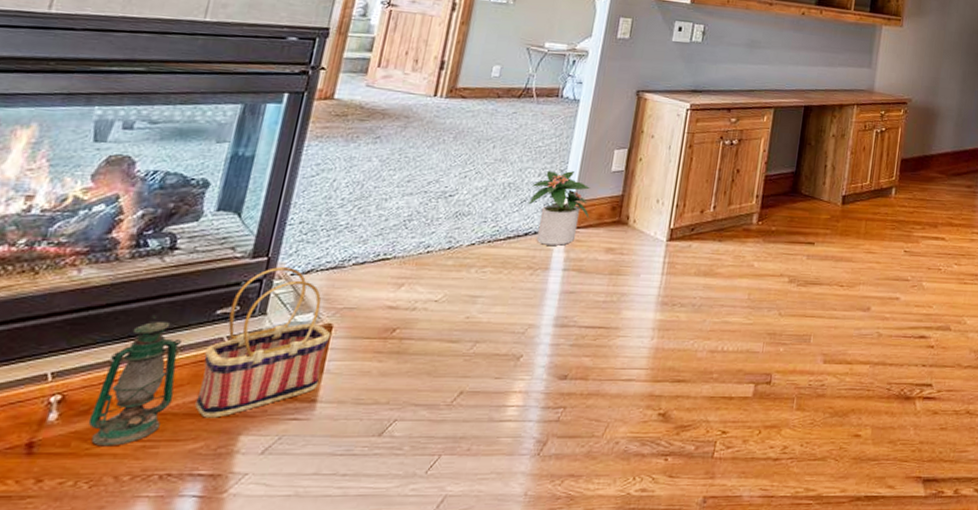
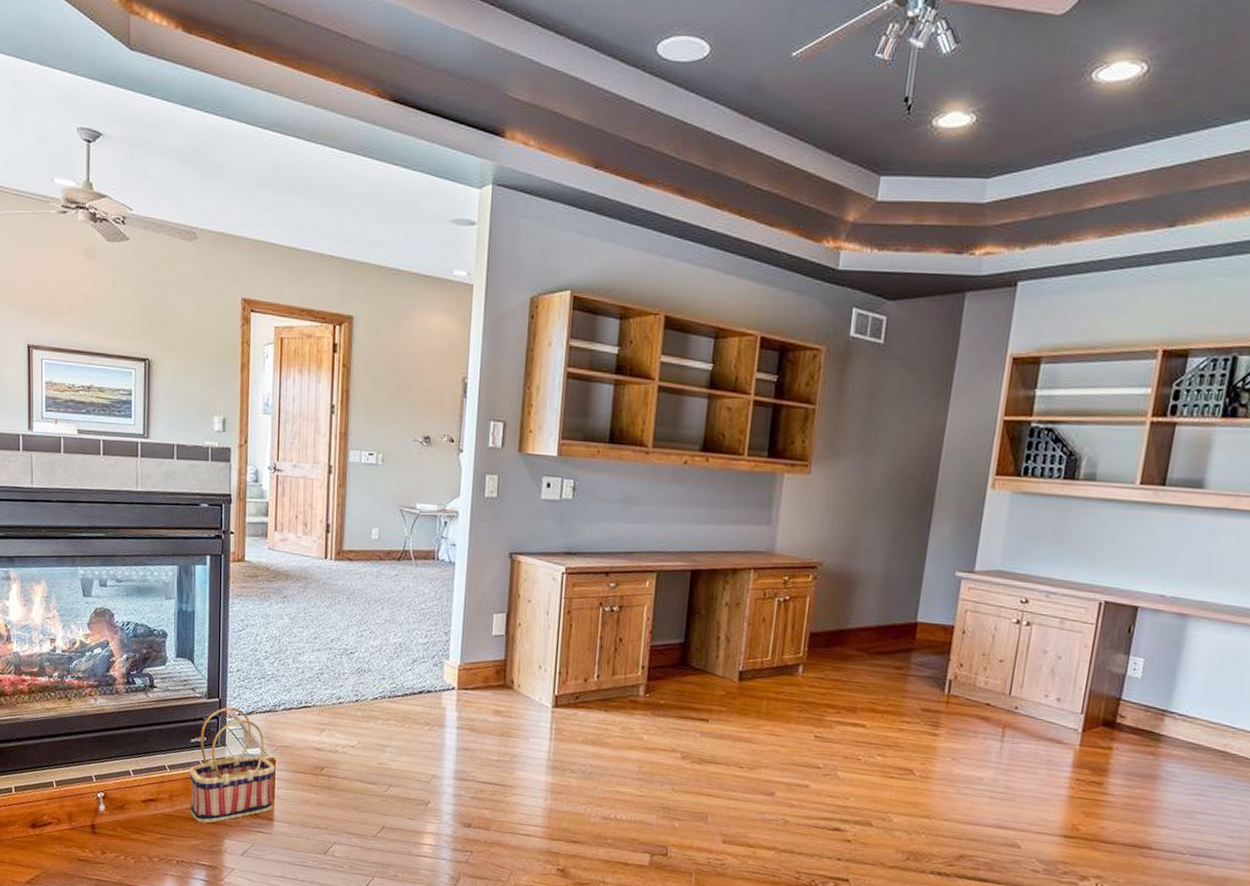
lantern: present [88,316,181,447] -> none [124,739,175,835]
potted plant: present [529,171,590,246] -> none [419,633,476,705]

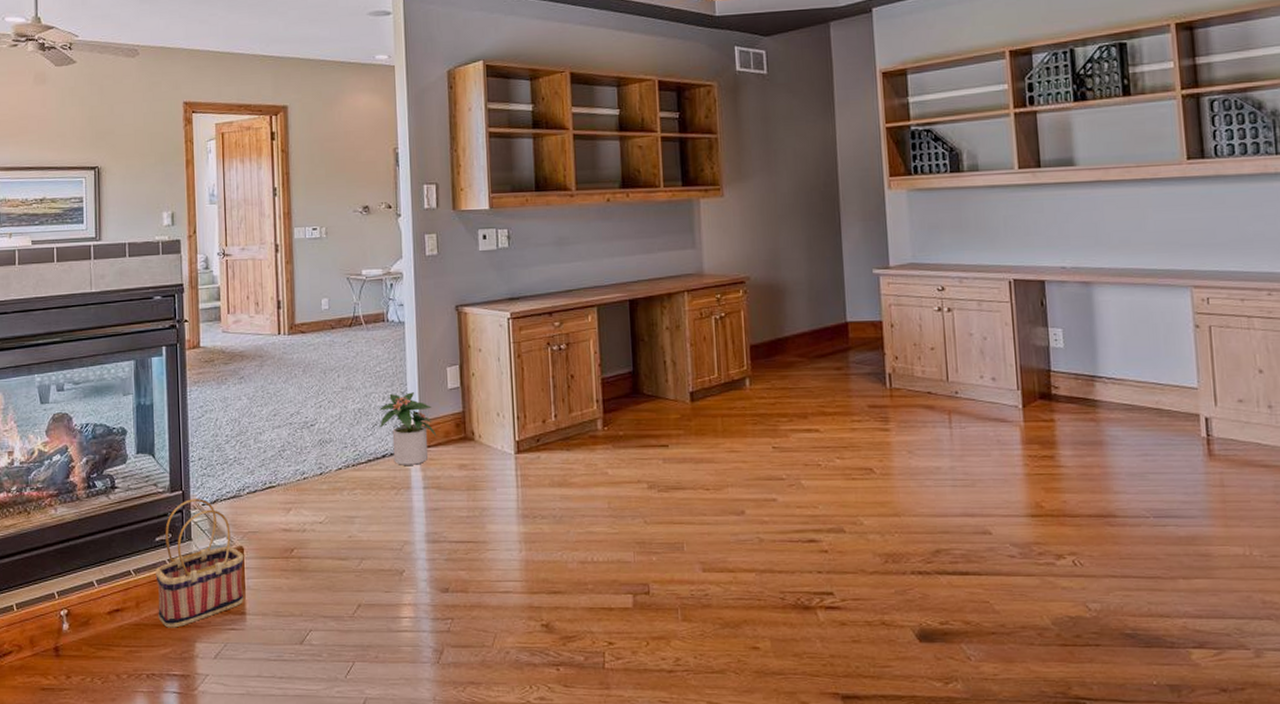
potted plant: none [419,633,476,705] -> present [378,392,437,465]

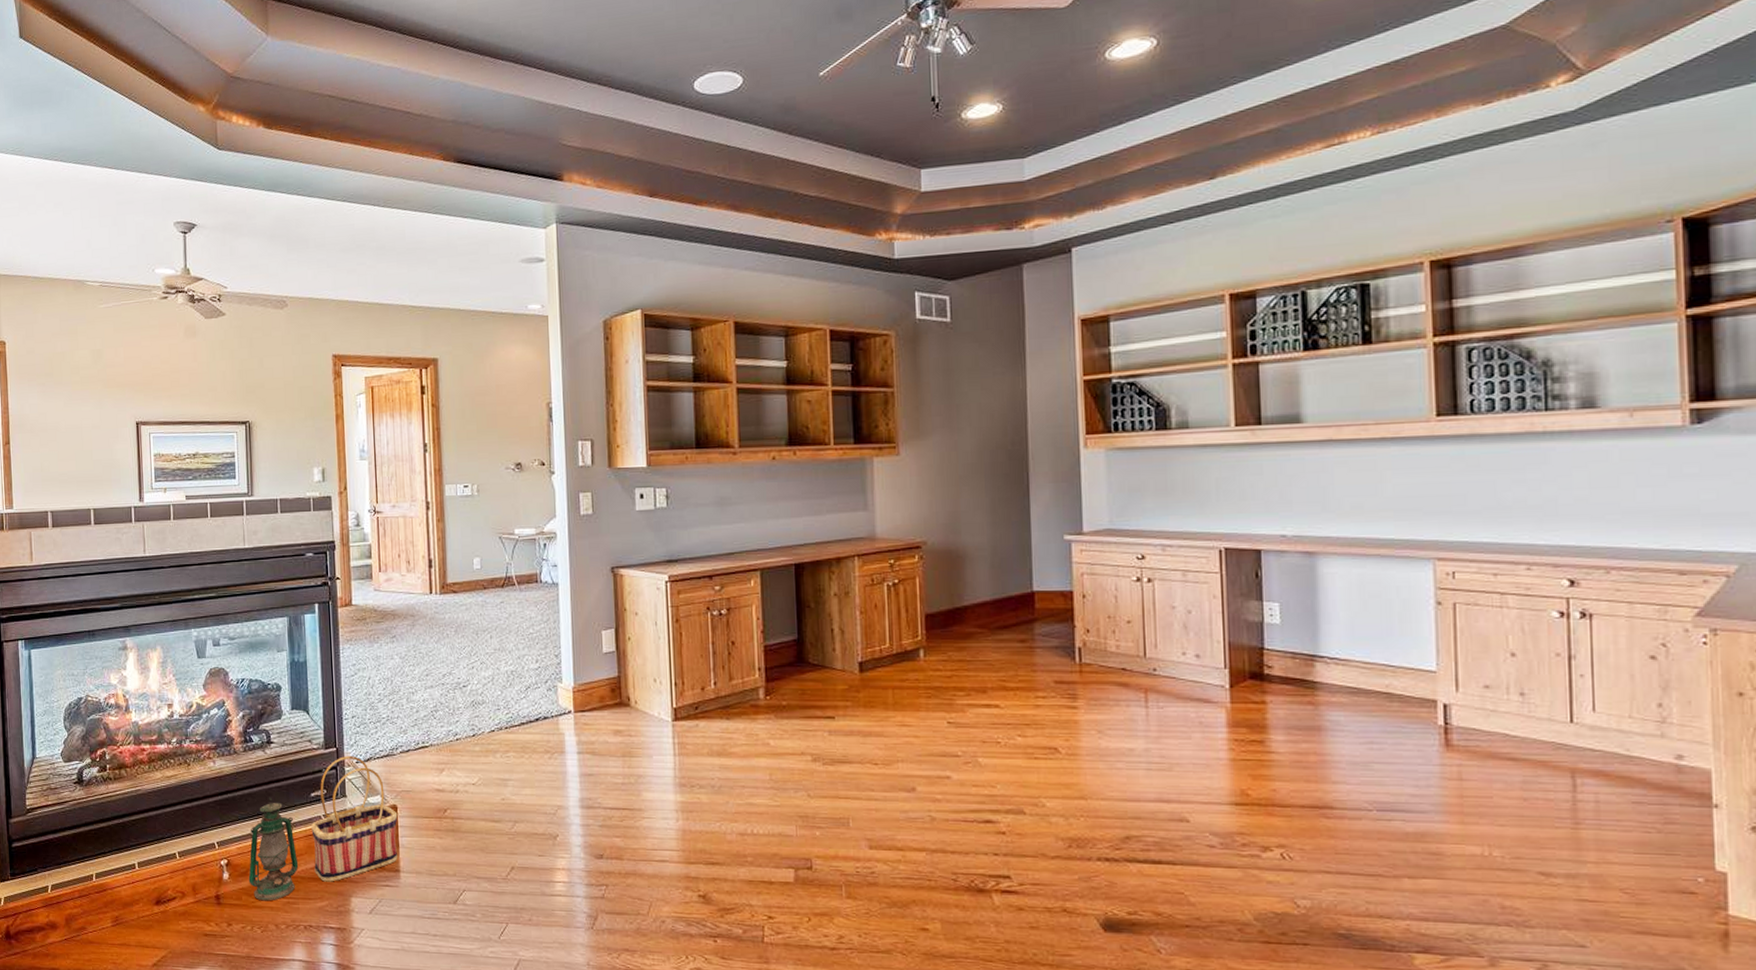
lantern: none [89,544,142,651] -> present [248,798,299,901]
potted plant: present [378,392,437,465] -> none [531,655,592,729]

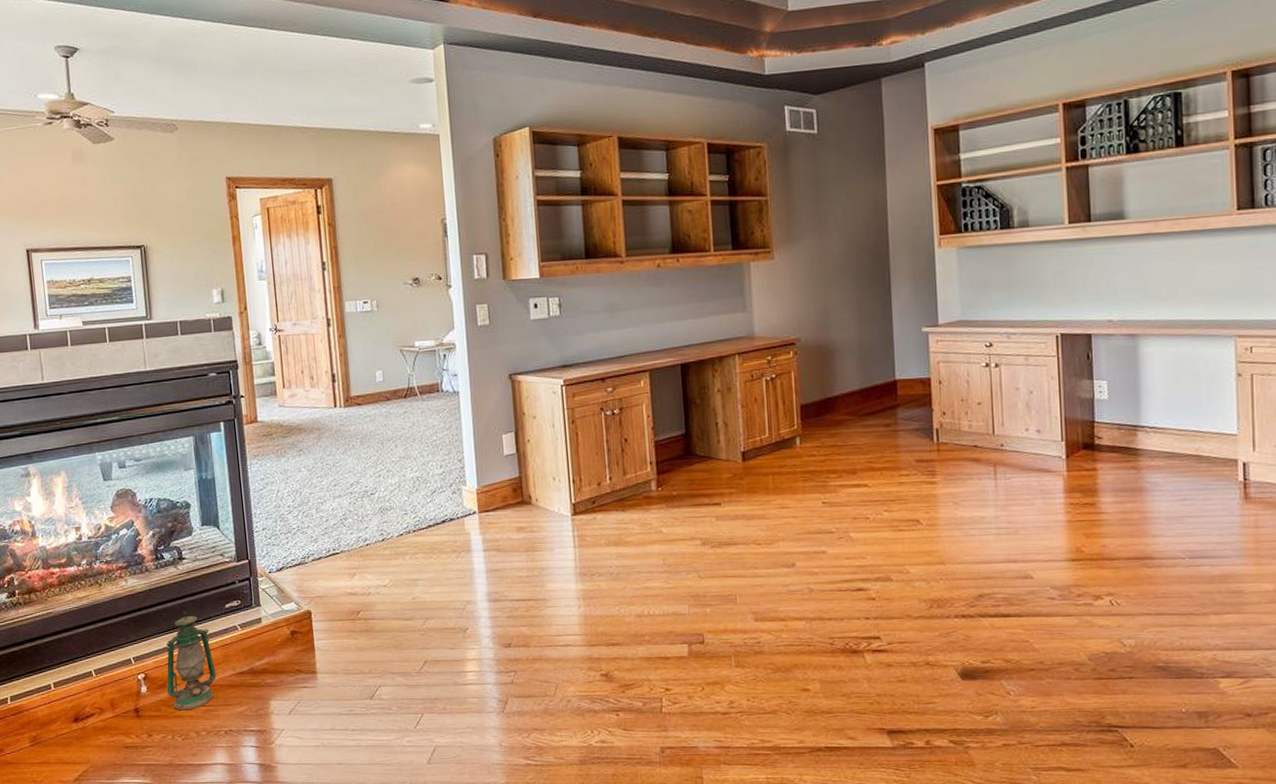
basket: present [311,756,398,882] -> none [227,567,314,688]

